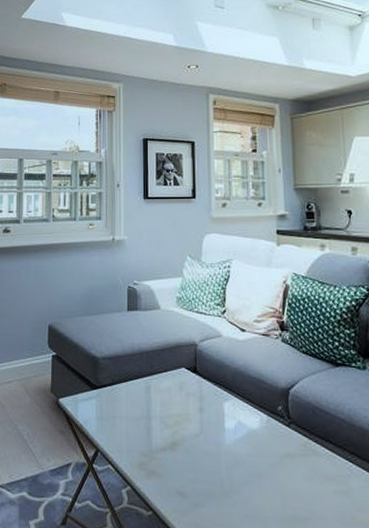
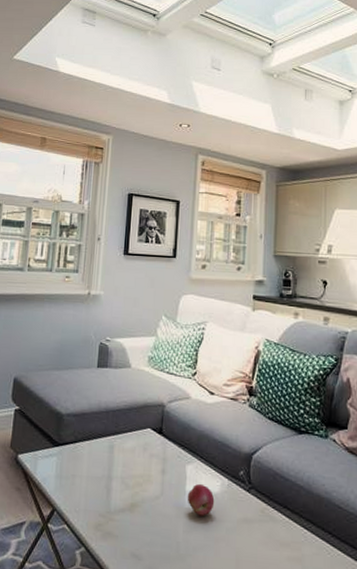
apple: none [226,421,255,453] -> present [187,484,215,516]

